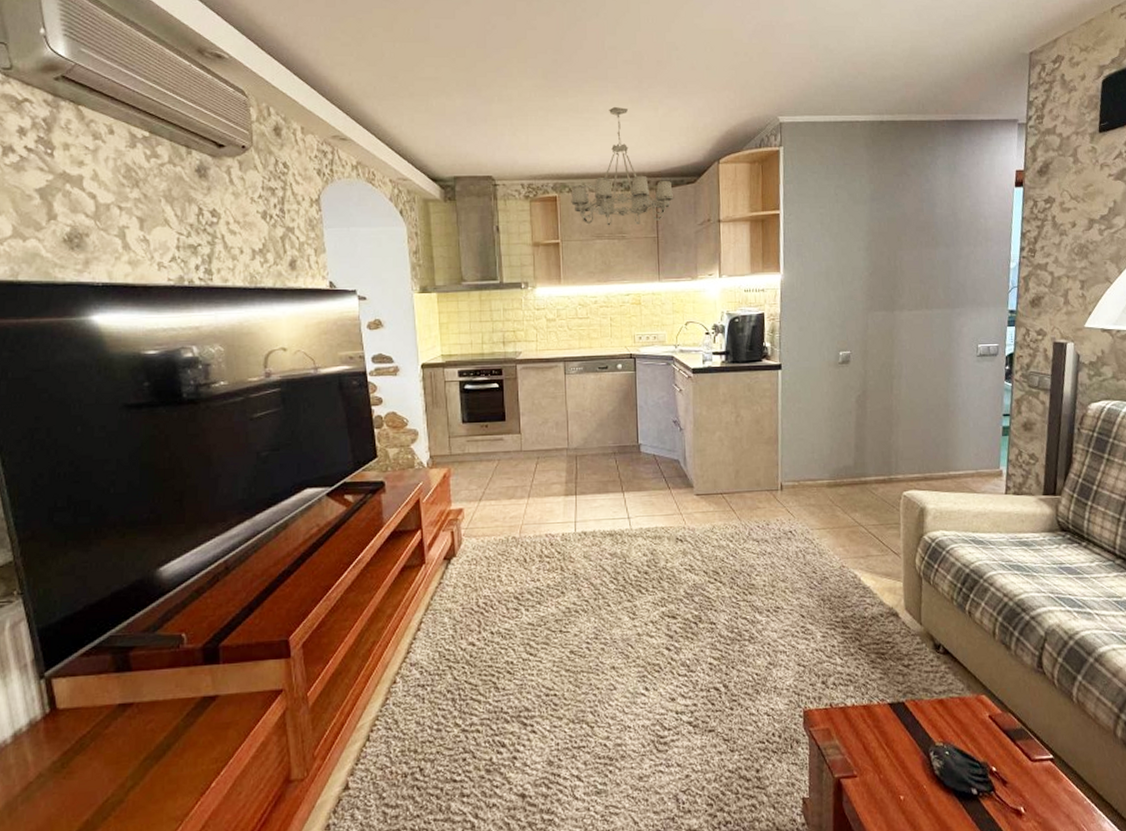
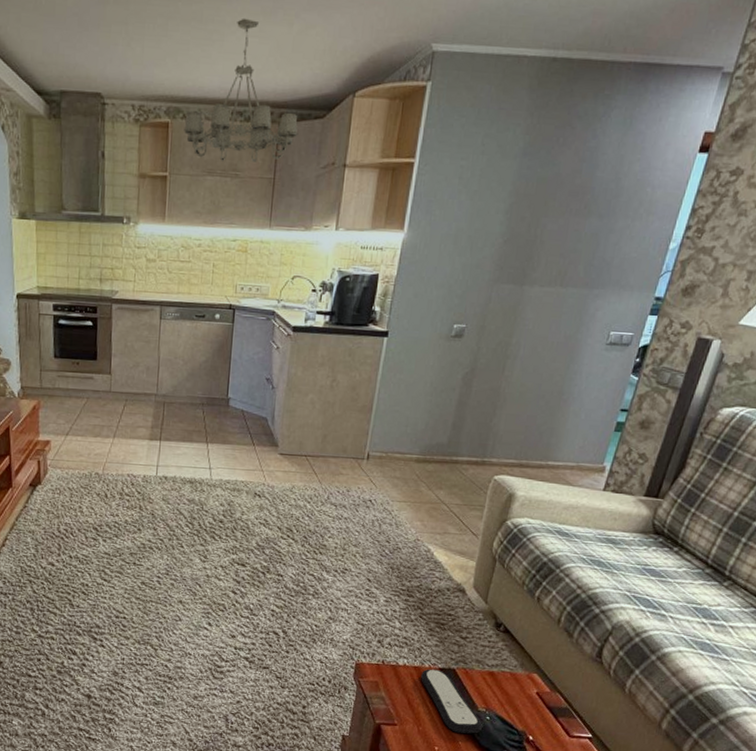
remote control: none [872,705,943,775] -> present [421,668,482,734]

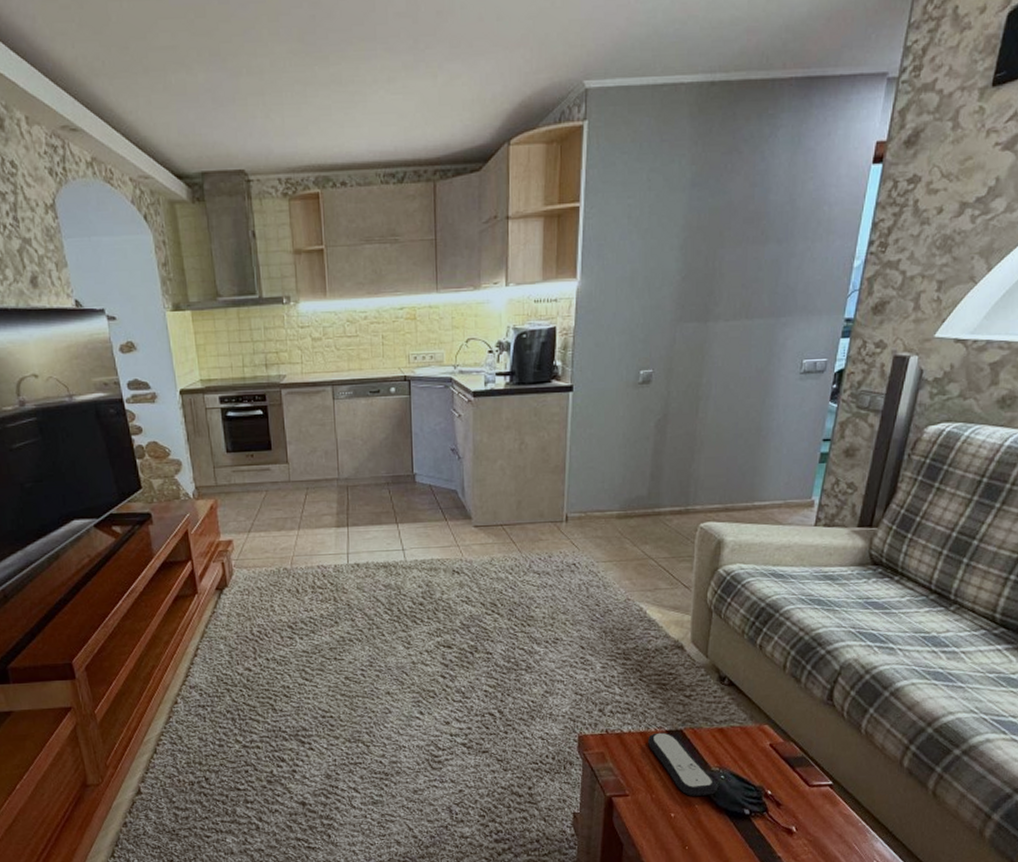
chandelier: present [184,18,298,162] -> none [335,75,456,227]

